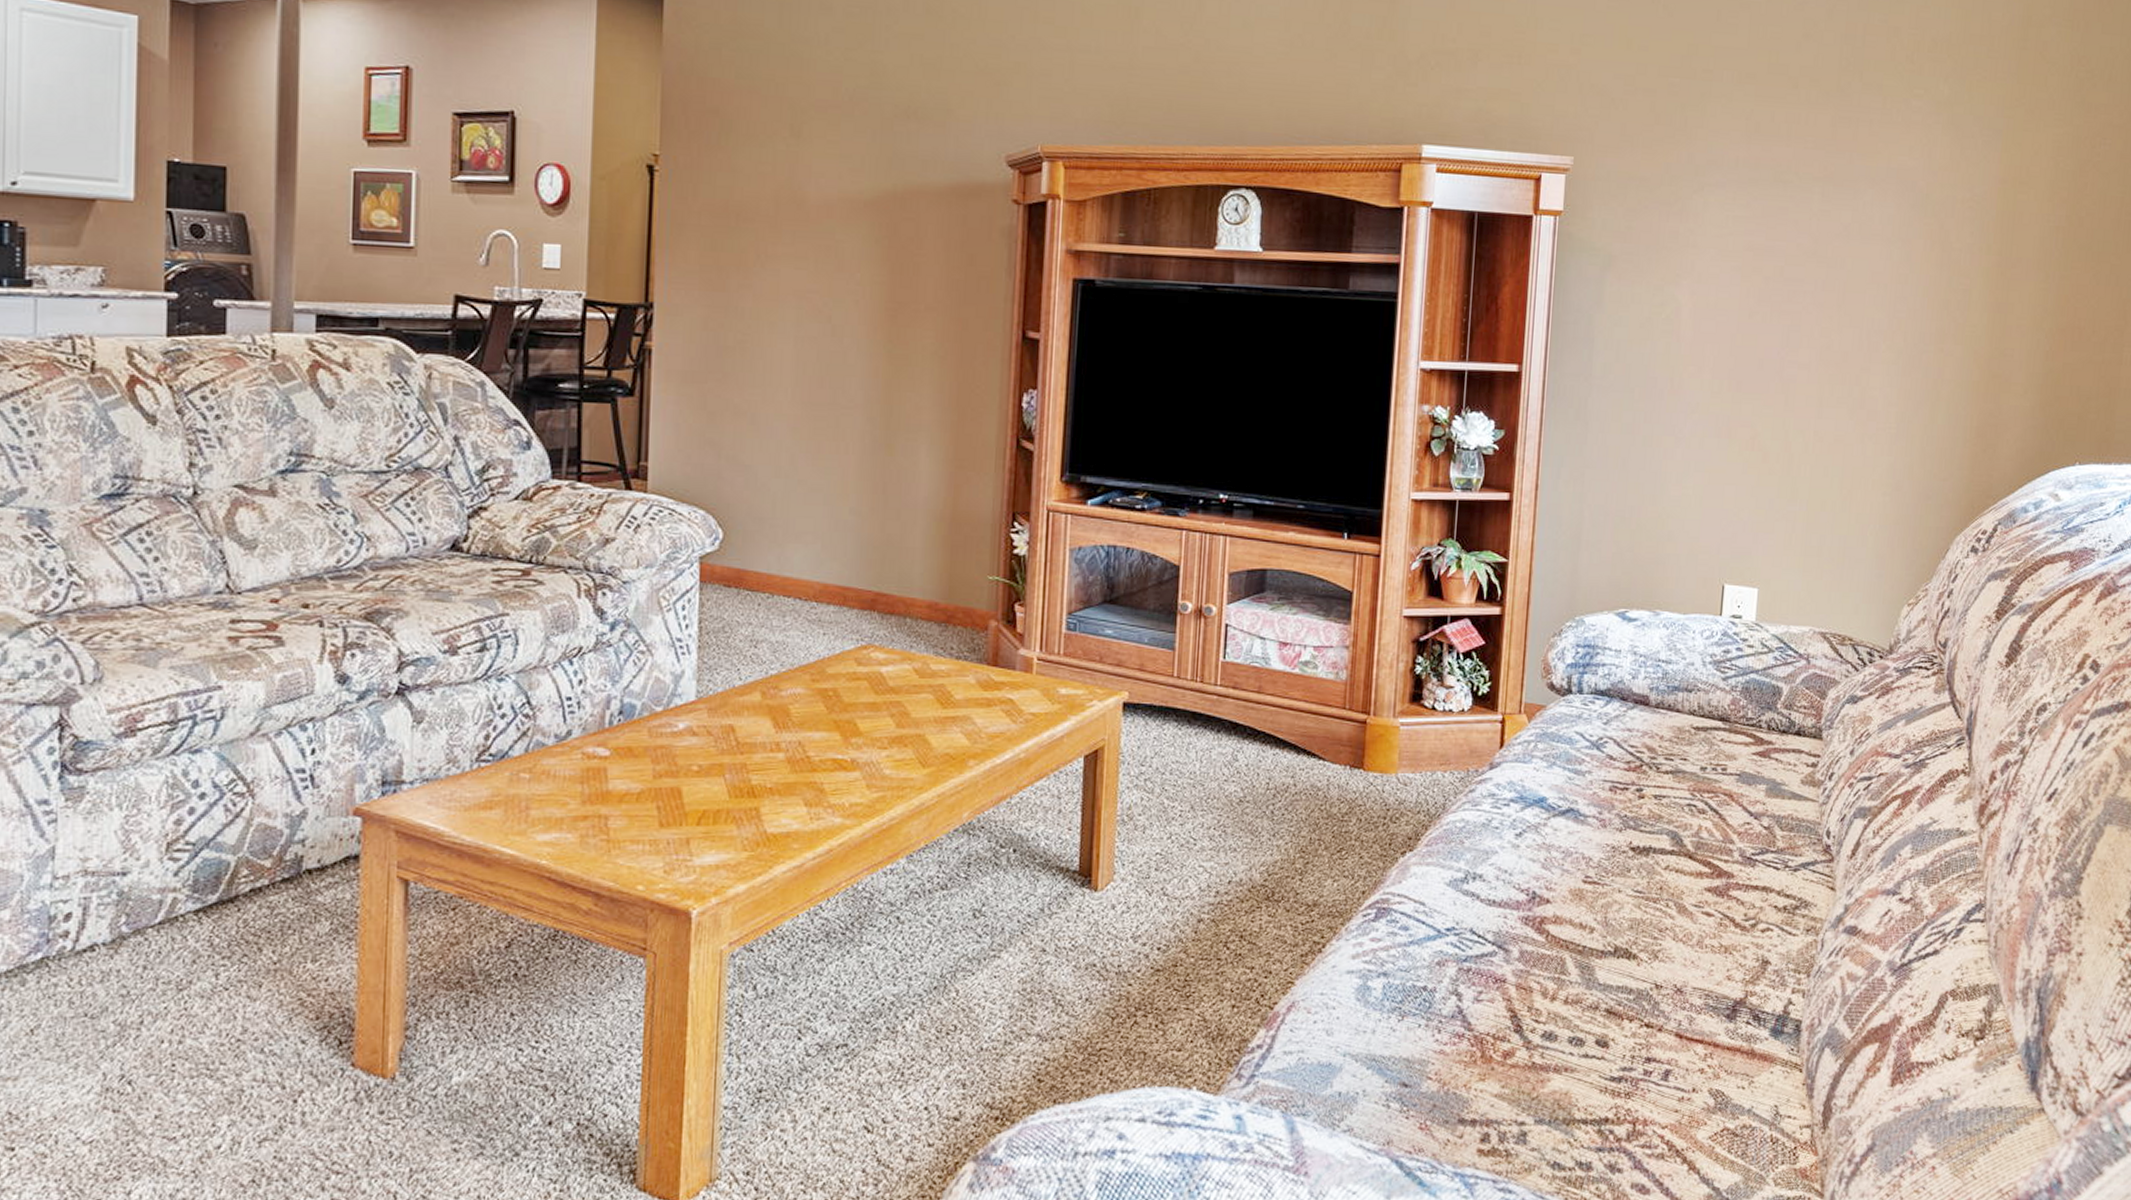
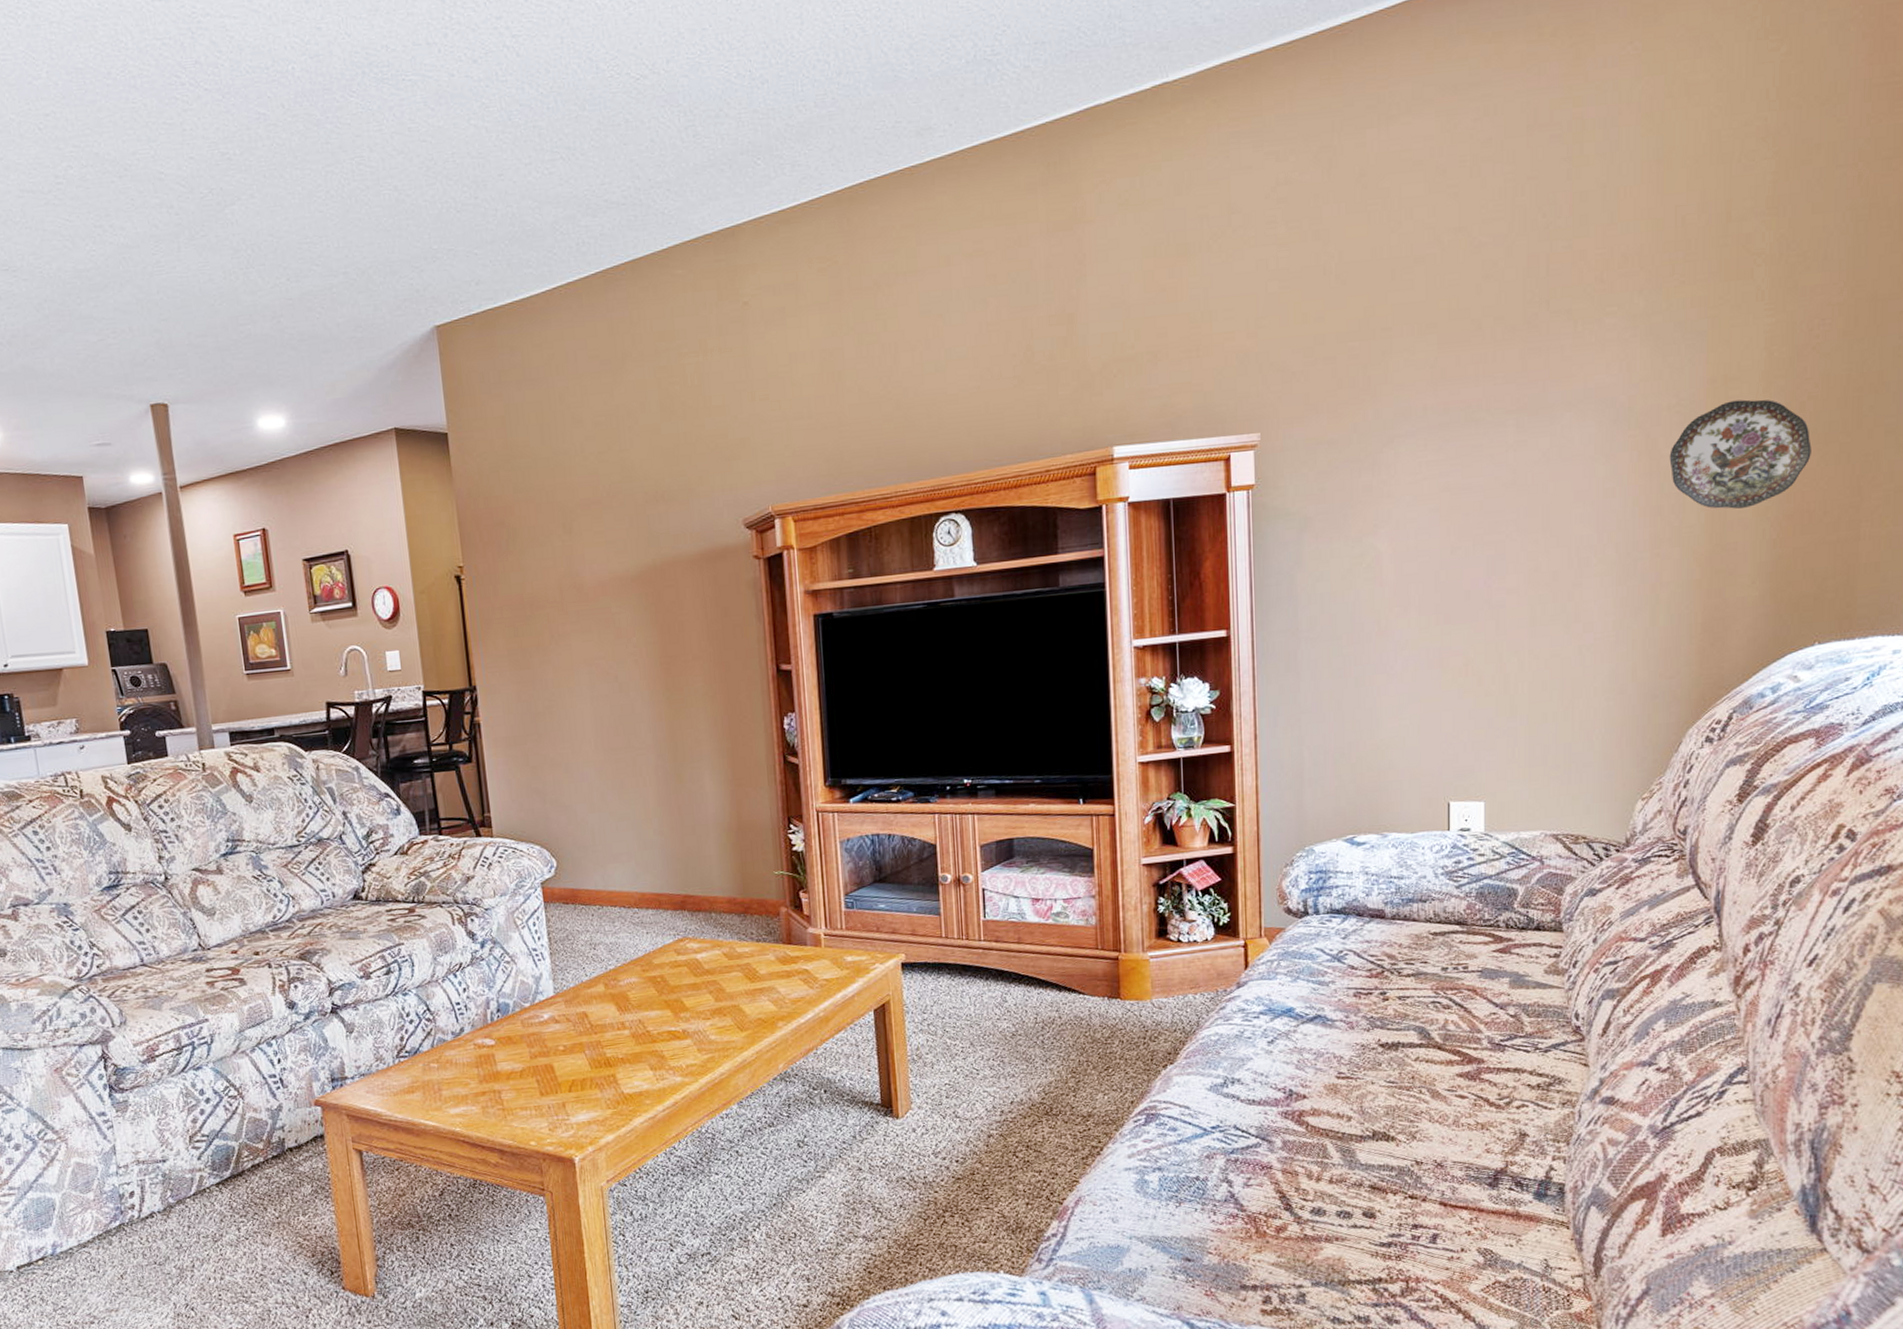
decorative plate: none [1959,204,2086,315] -> present [1669,399,1812,509]

